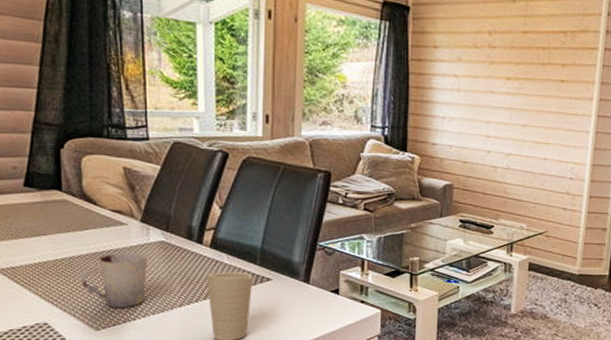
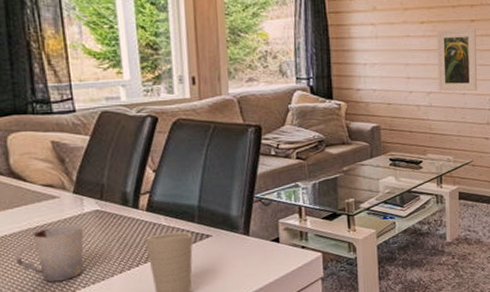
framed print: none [518,88,565,157] -> present [437,28,478,92]

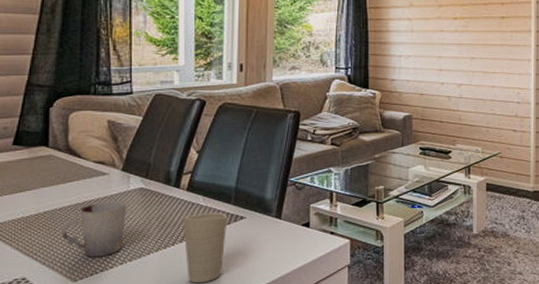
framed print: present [437,28,478,92] -> none [469,25,507,84]

